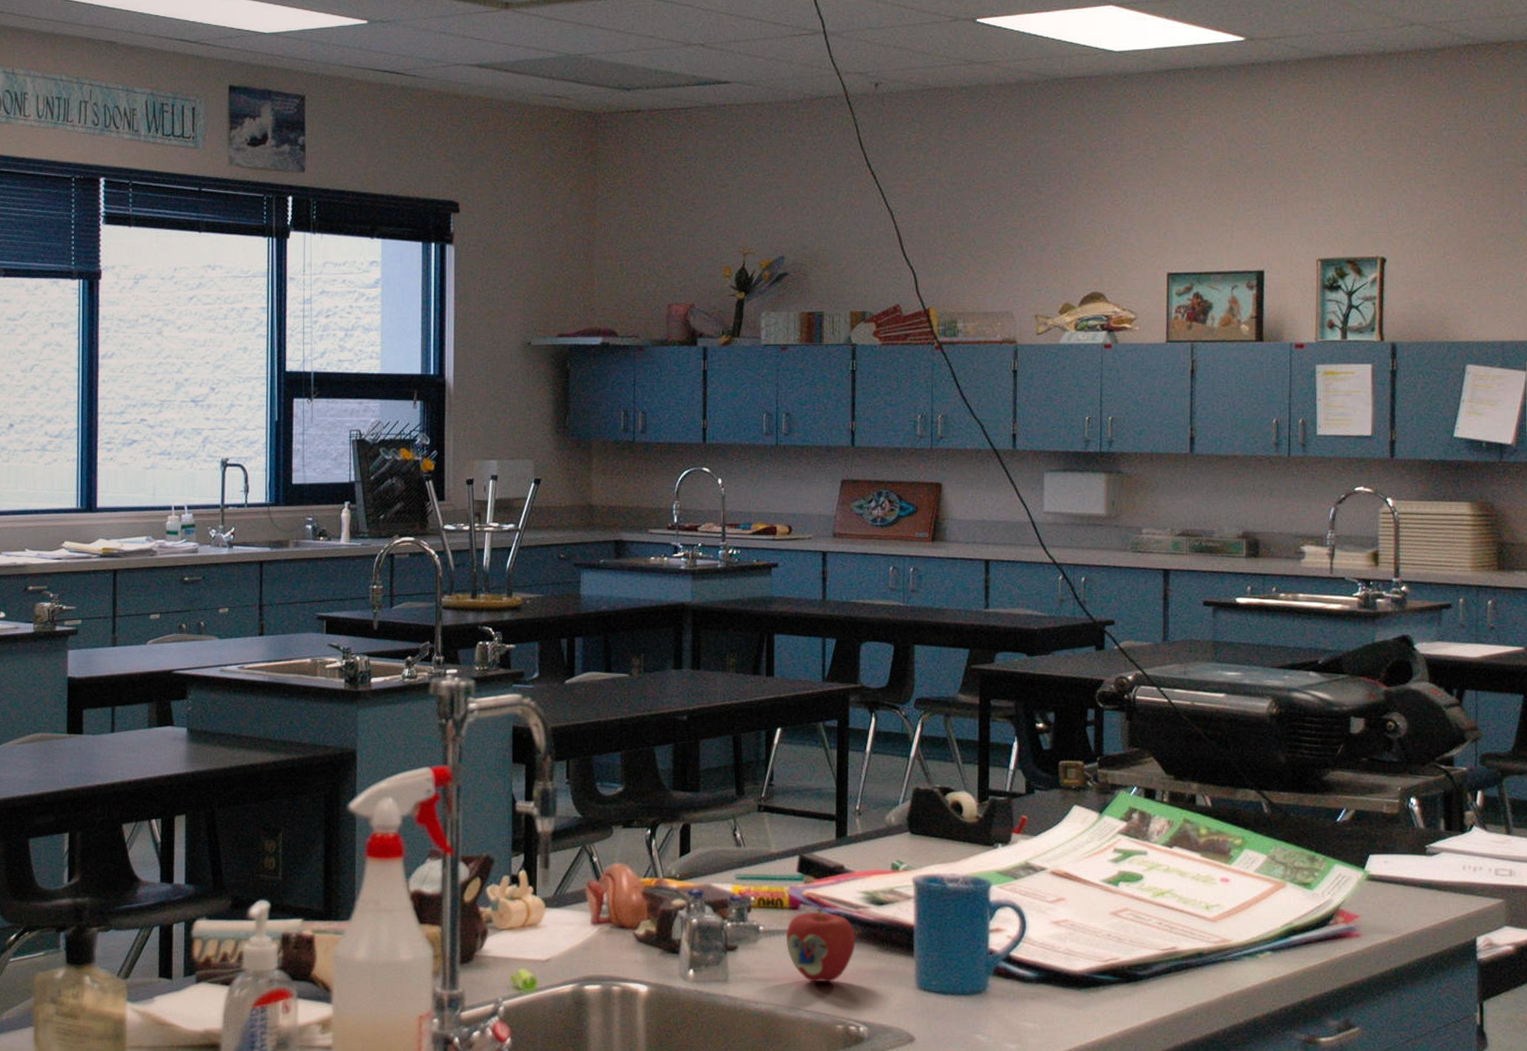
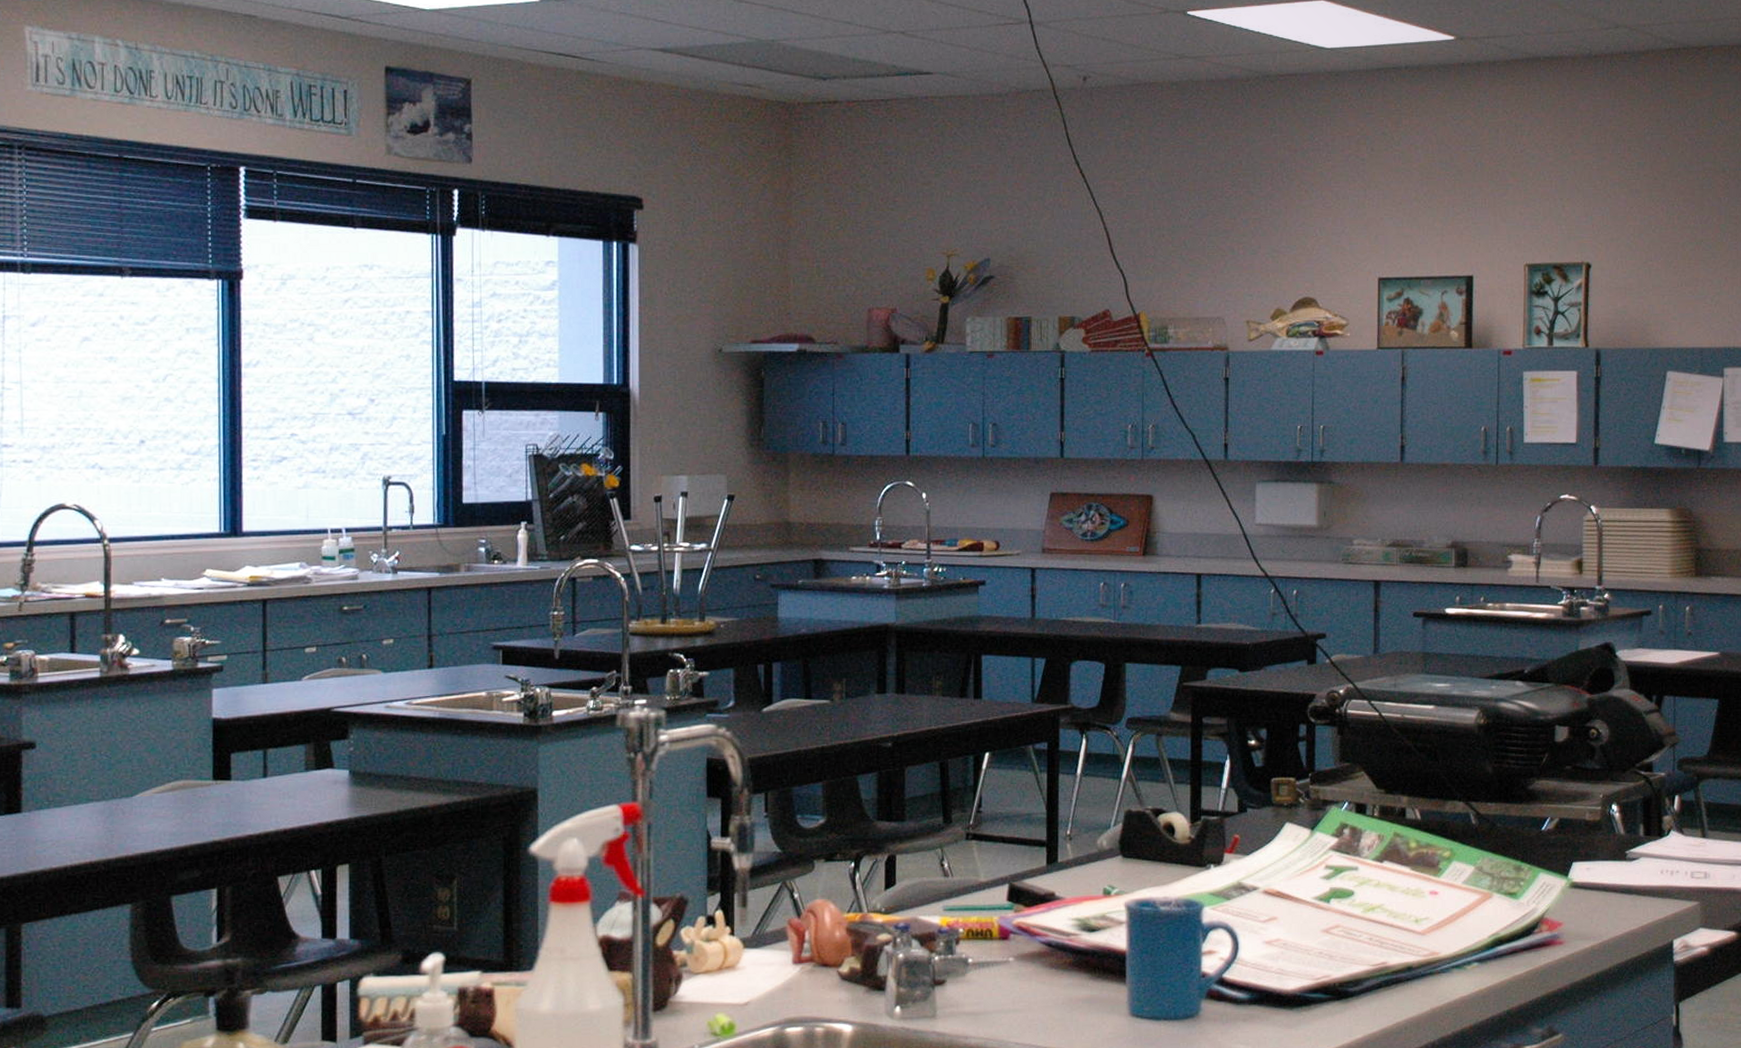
apple: present [785,907,856,983] -> none [995,936,1068,1014]

